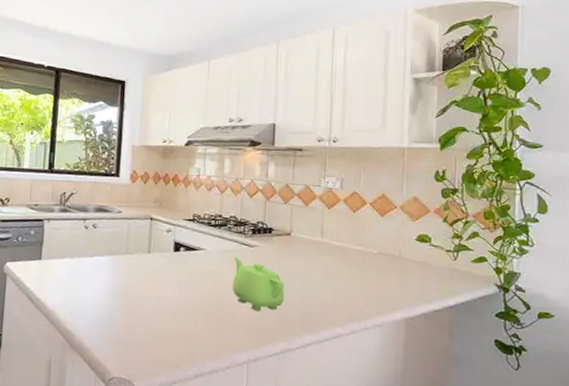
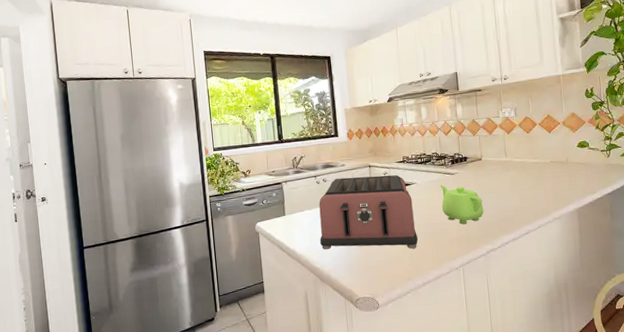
toaster: none [77,226,197,329] -> present [319,175,418,250]

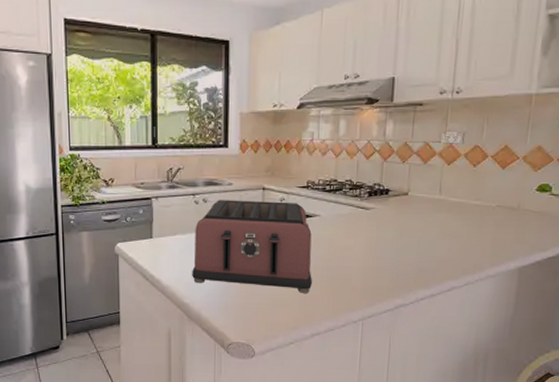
teapot: present [440,184,484,225] -> none [347,220,401,272]

